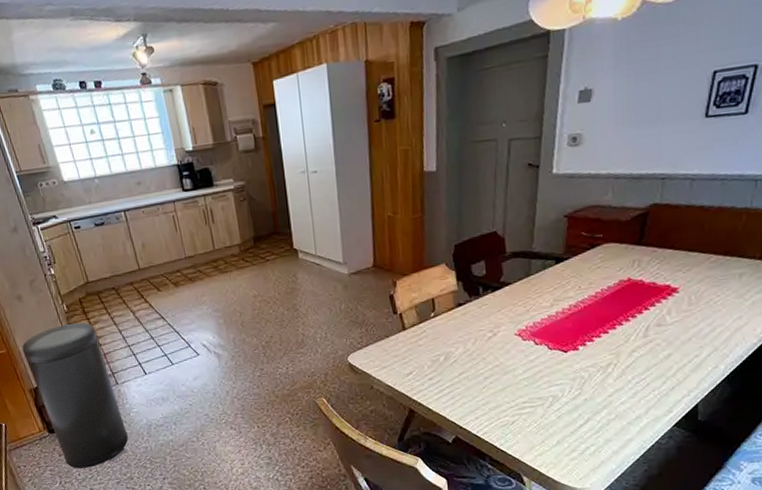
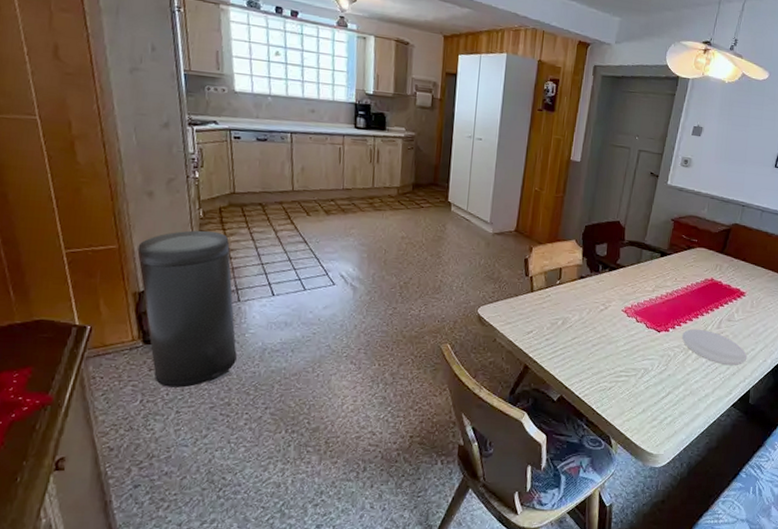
plate: none [596,341,690,380] -> present [681,328,748,366]

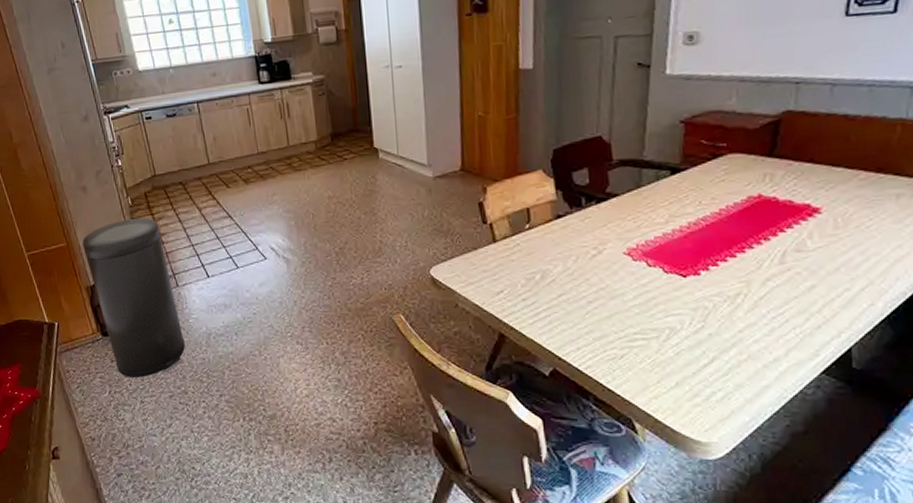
plate: present [681,328,748,366] -> none [721,267,839,316]

